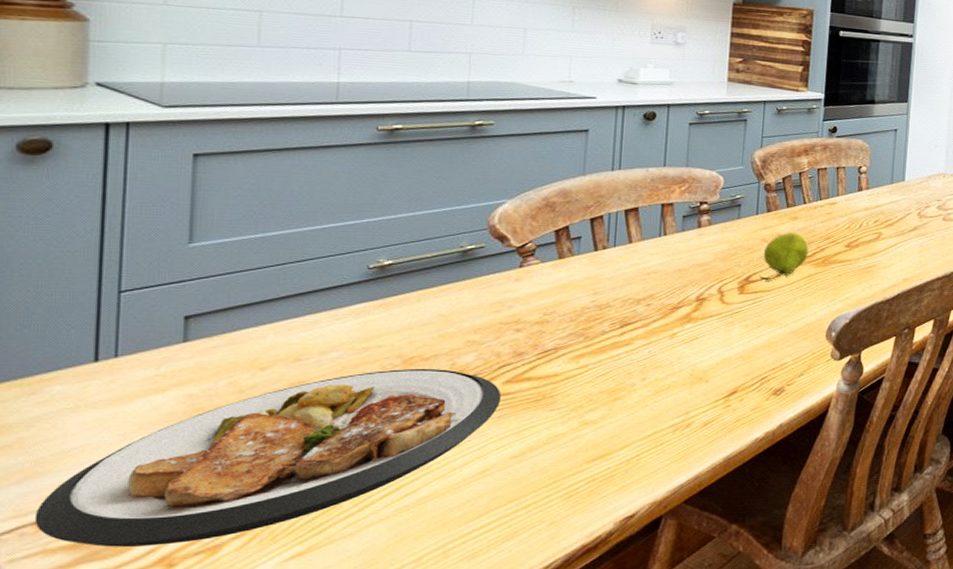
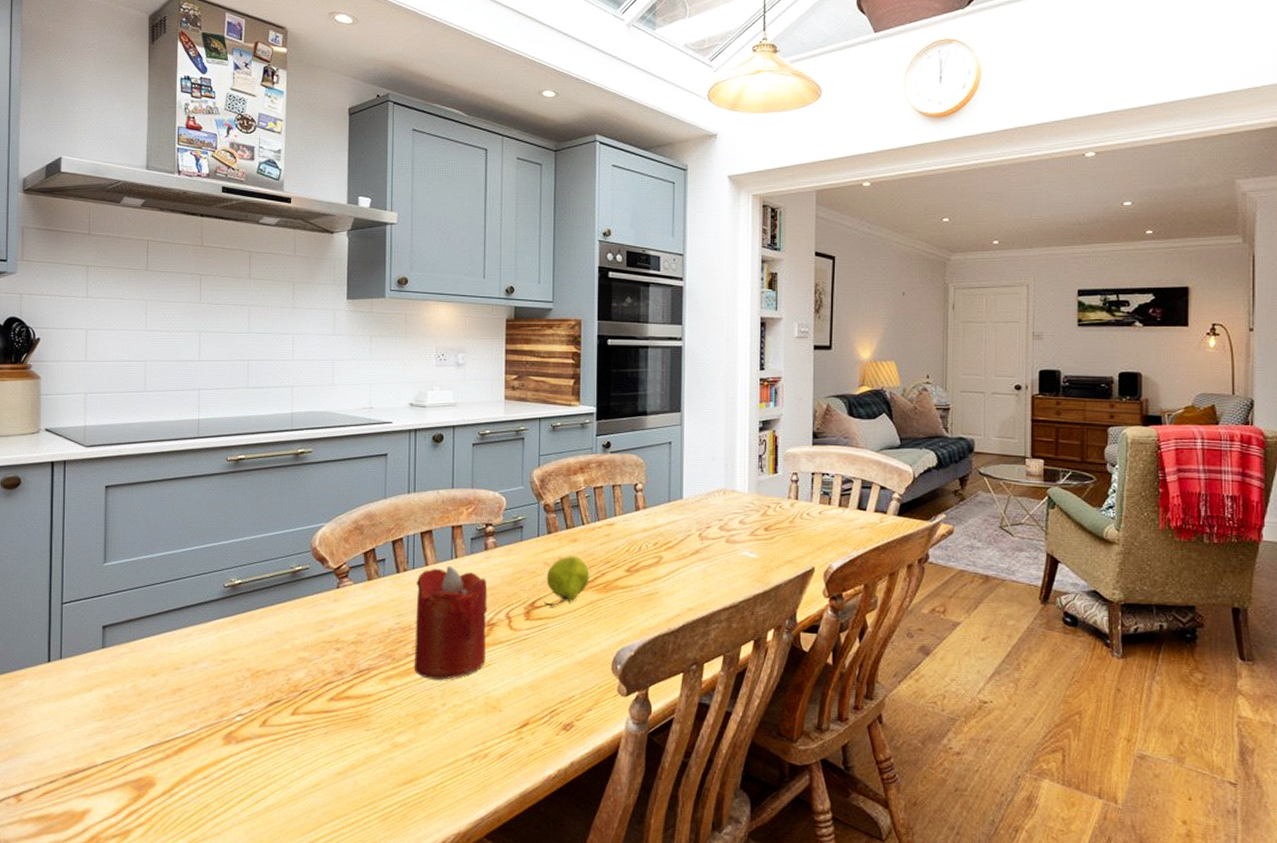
plate: present [34,369,502,547] -> none [15,681,327,826]
candle: none [610,244,699,355] -> present [414,566,488,680]

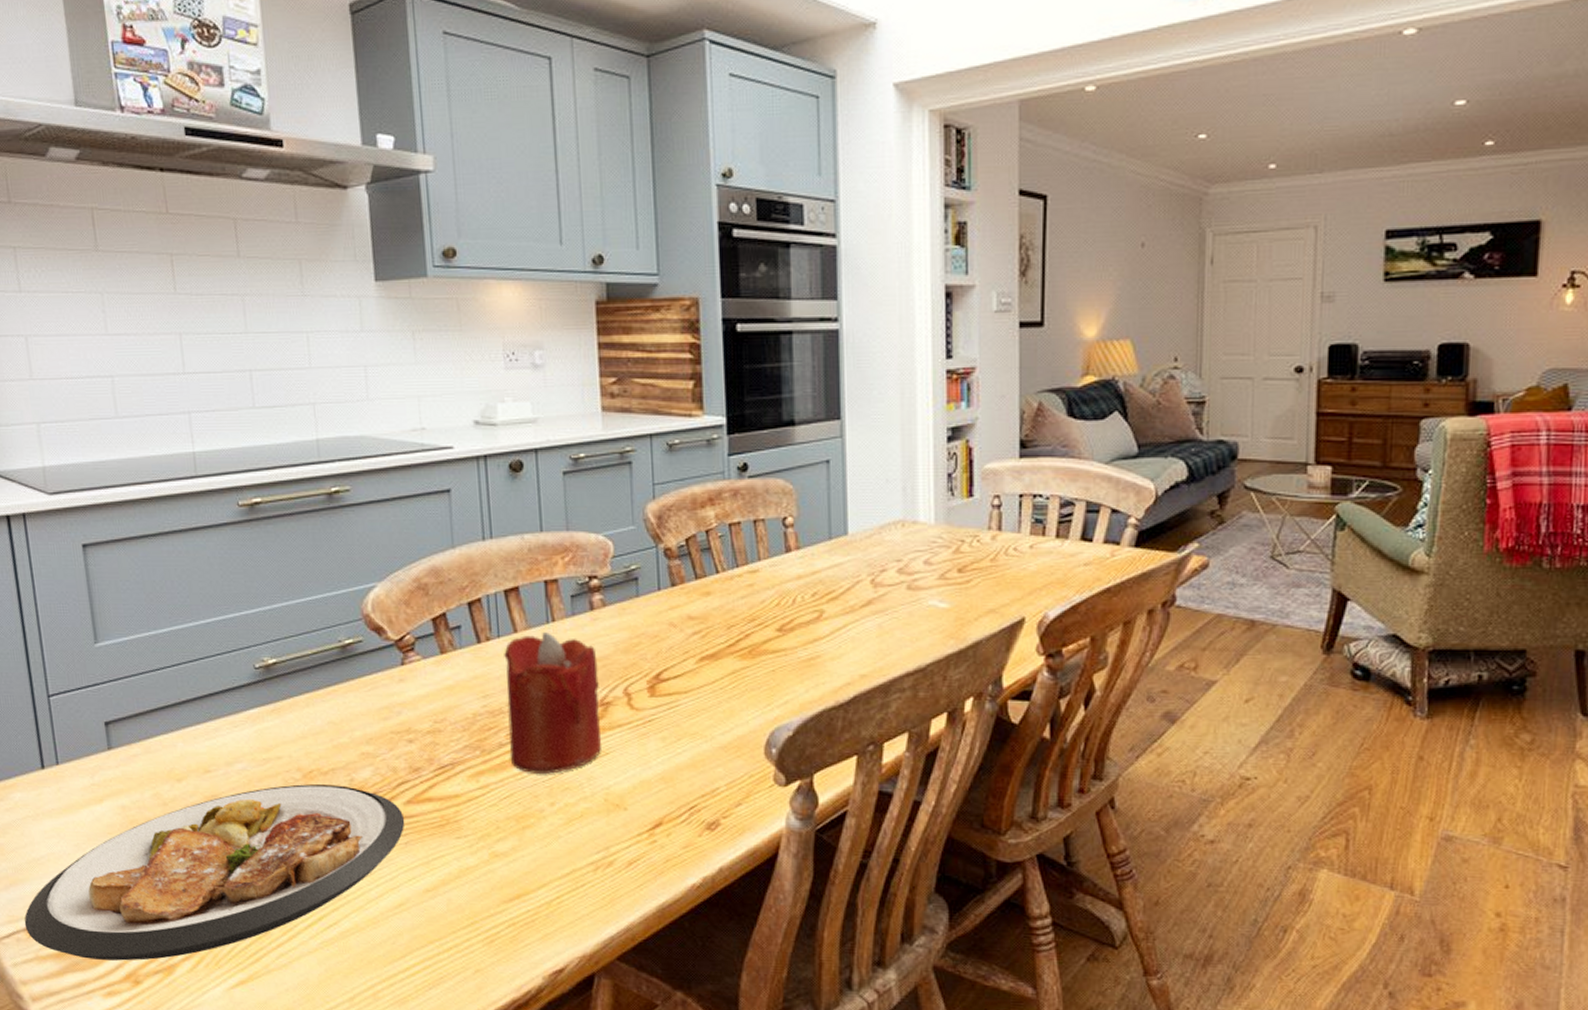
plate: none [15,681,327,826] -> present [24,784,405,961]
fruit: present [544,556,590,606] -> none [673,614,730,678]

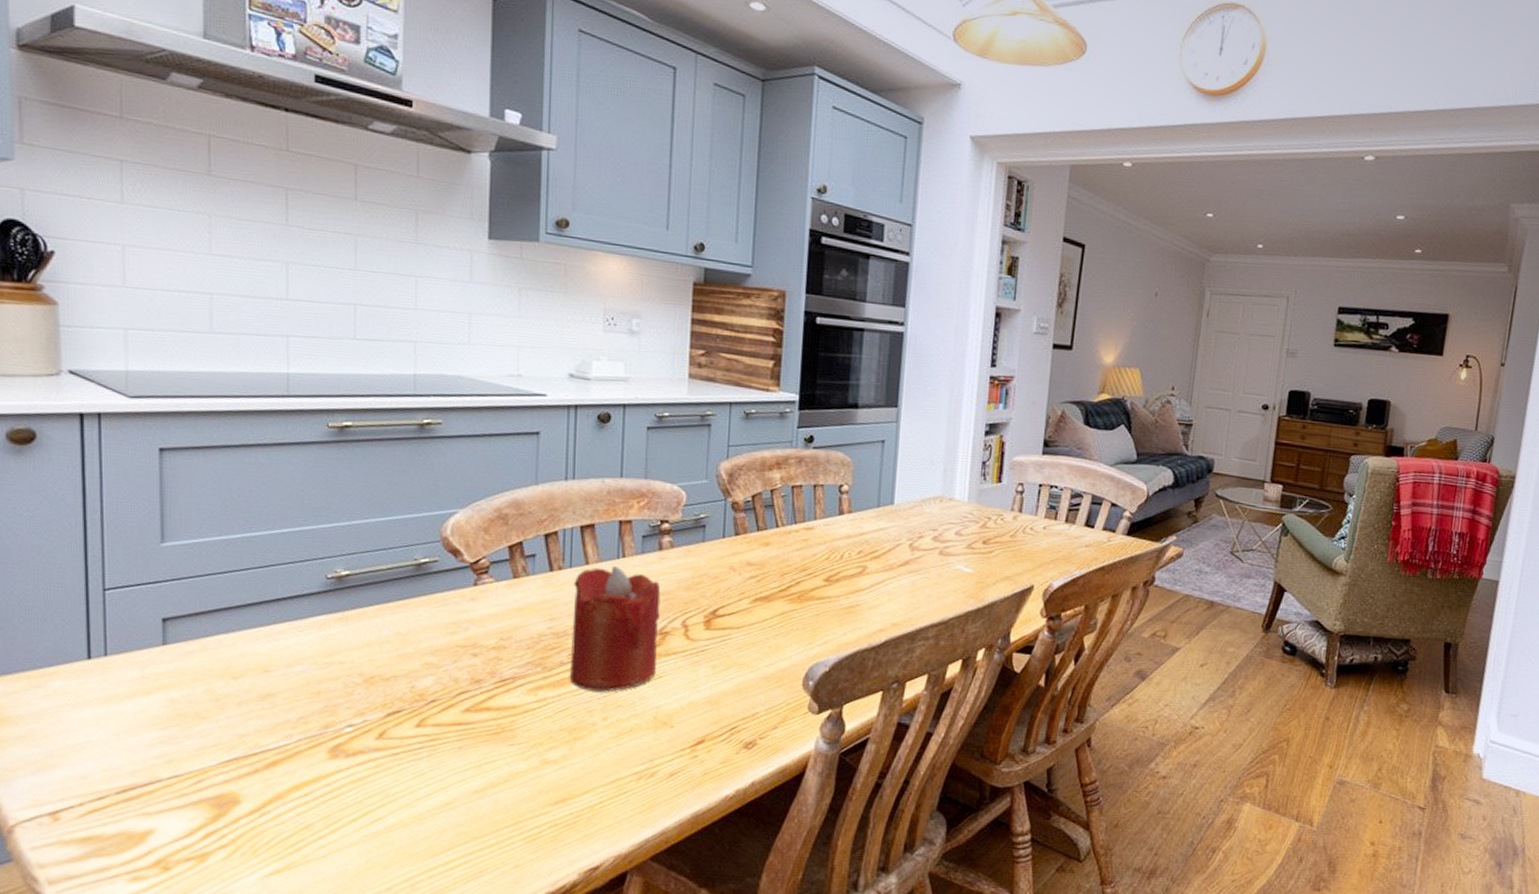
plate: present [24,784,405,961] -> none [49,688,461,848]

